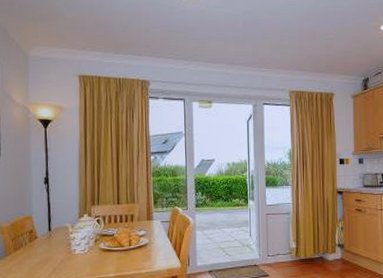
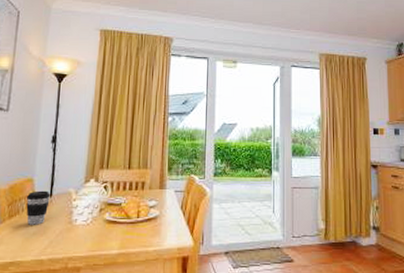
coffee cup: none [27,226,49,256] -> present [26,190,50,225]

